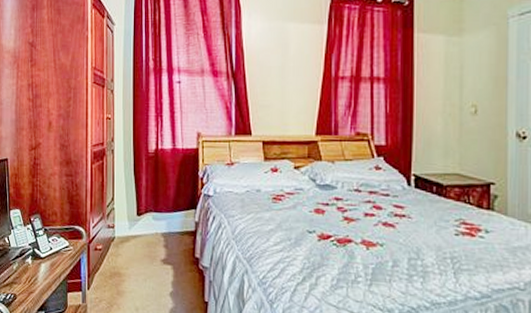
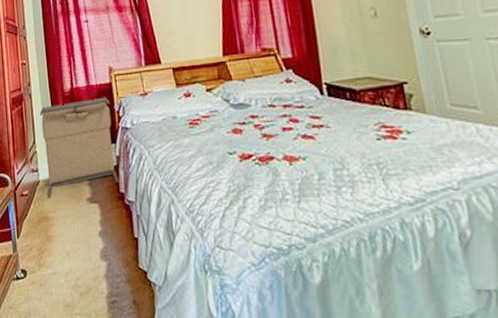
laundry hamper: none [121,162,195,255] -> present [39,97,119,198]

